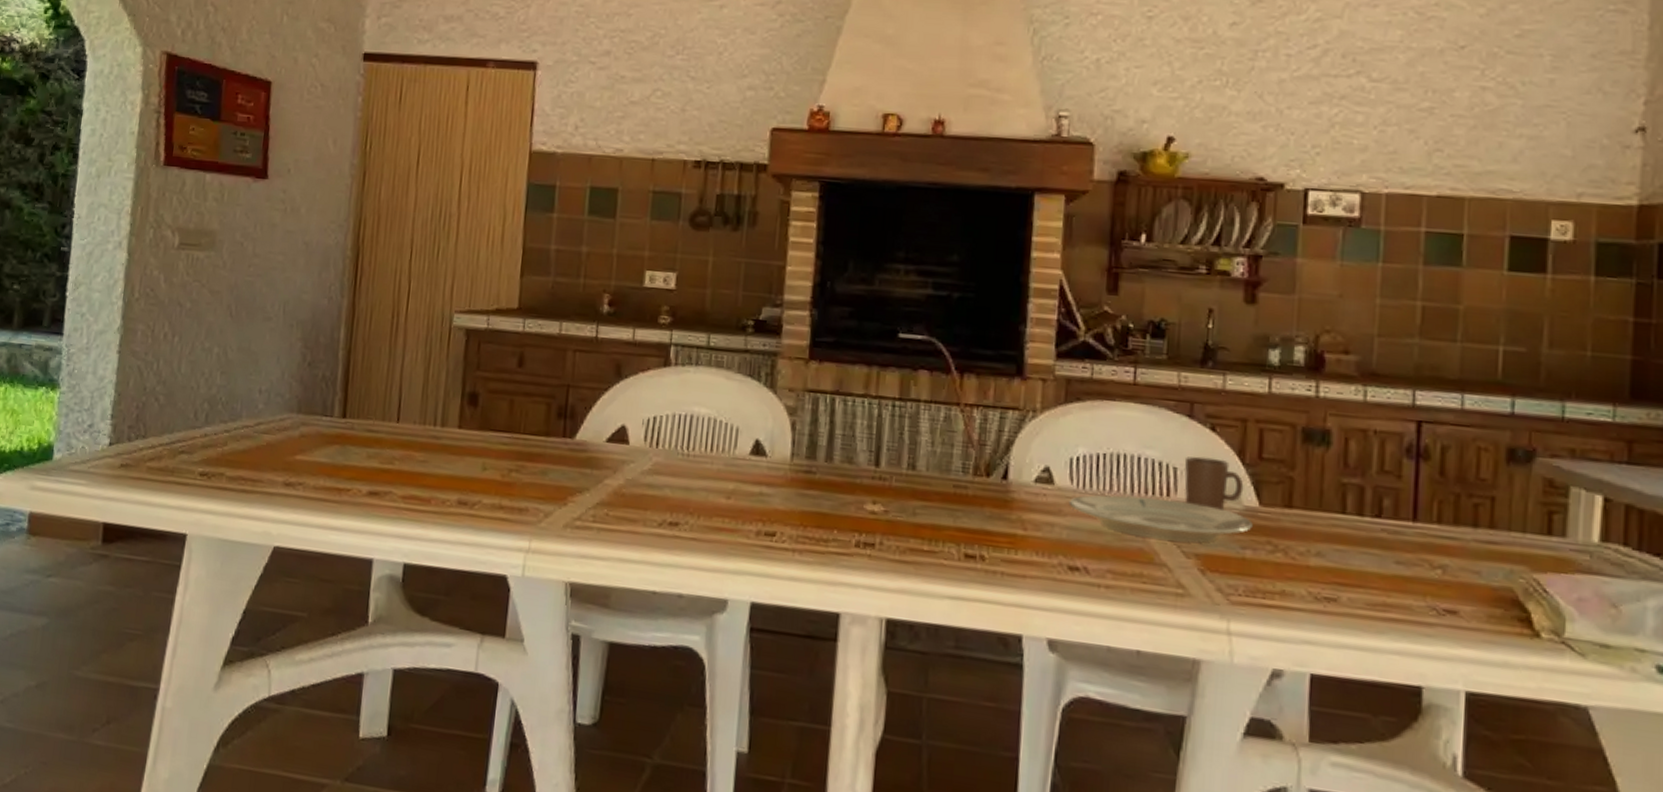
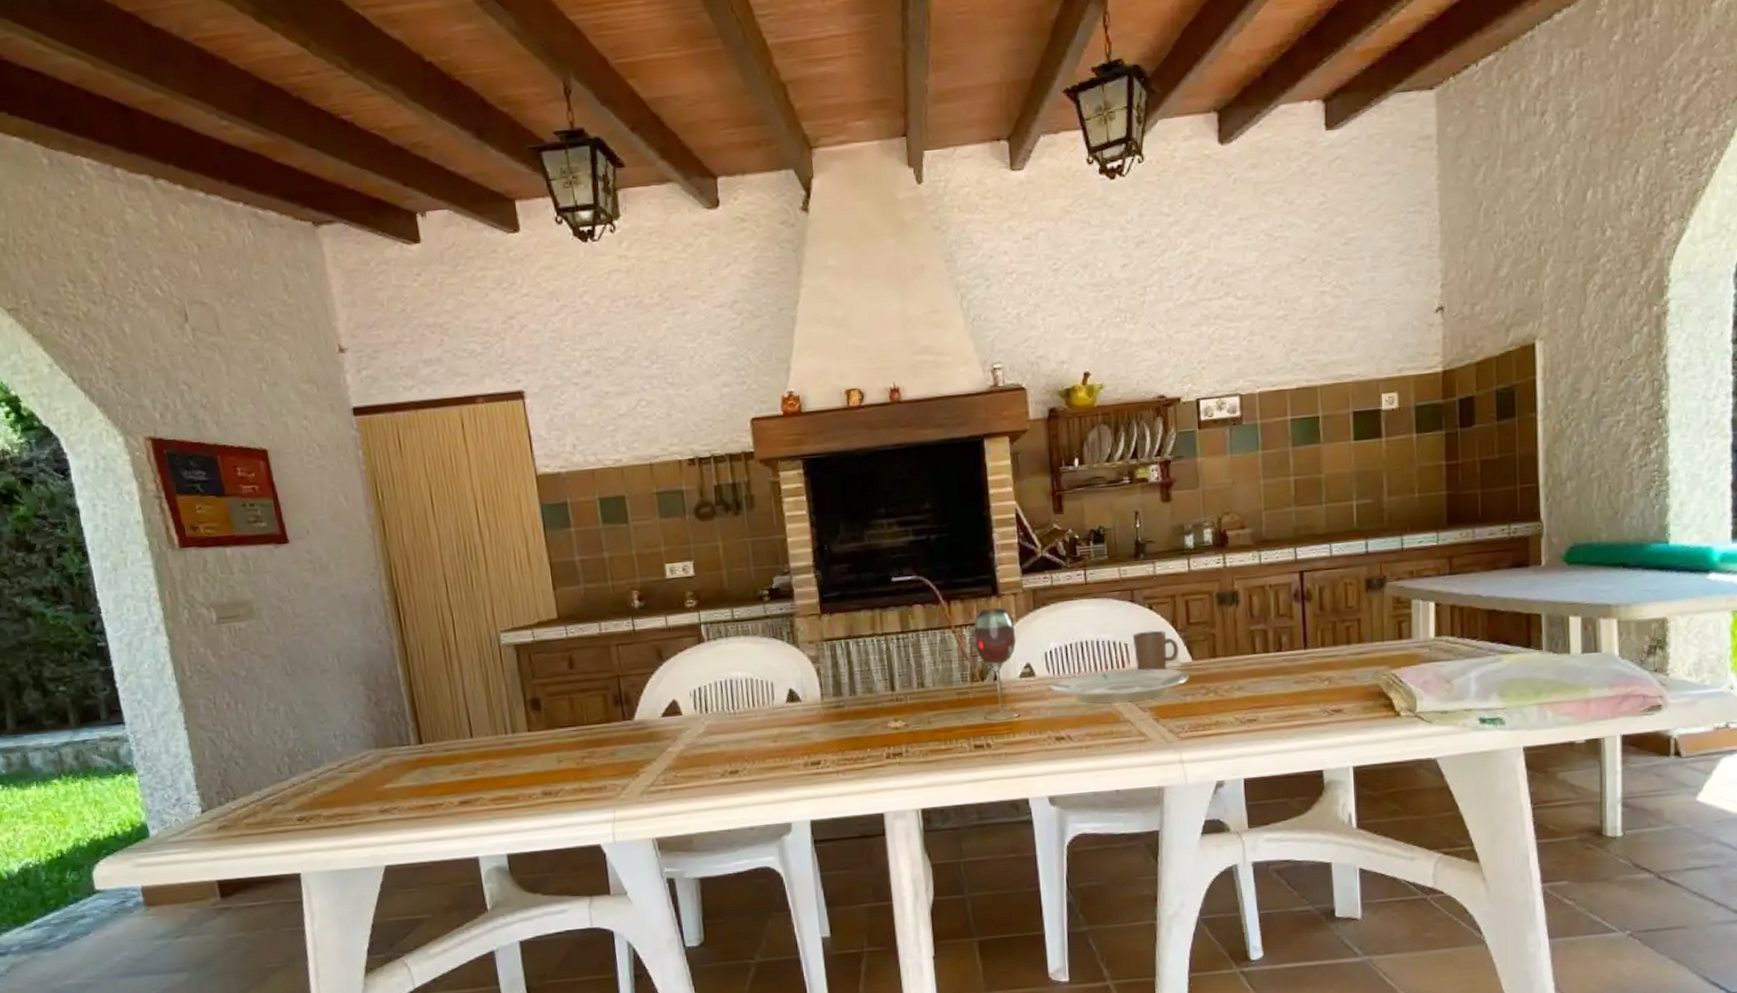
wineglass: none [984,391,1038,532] -> present [973,608,1020,721]

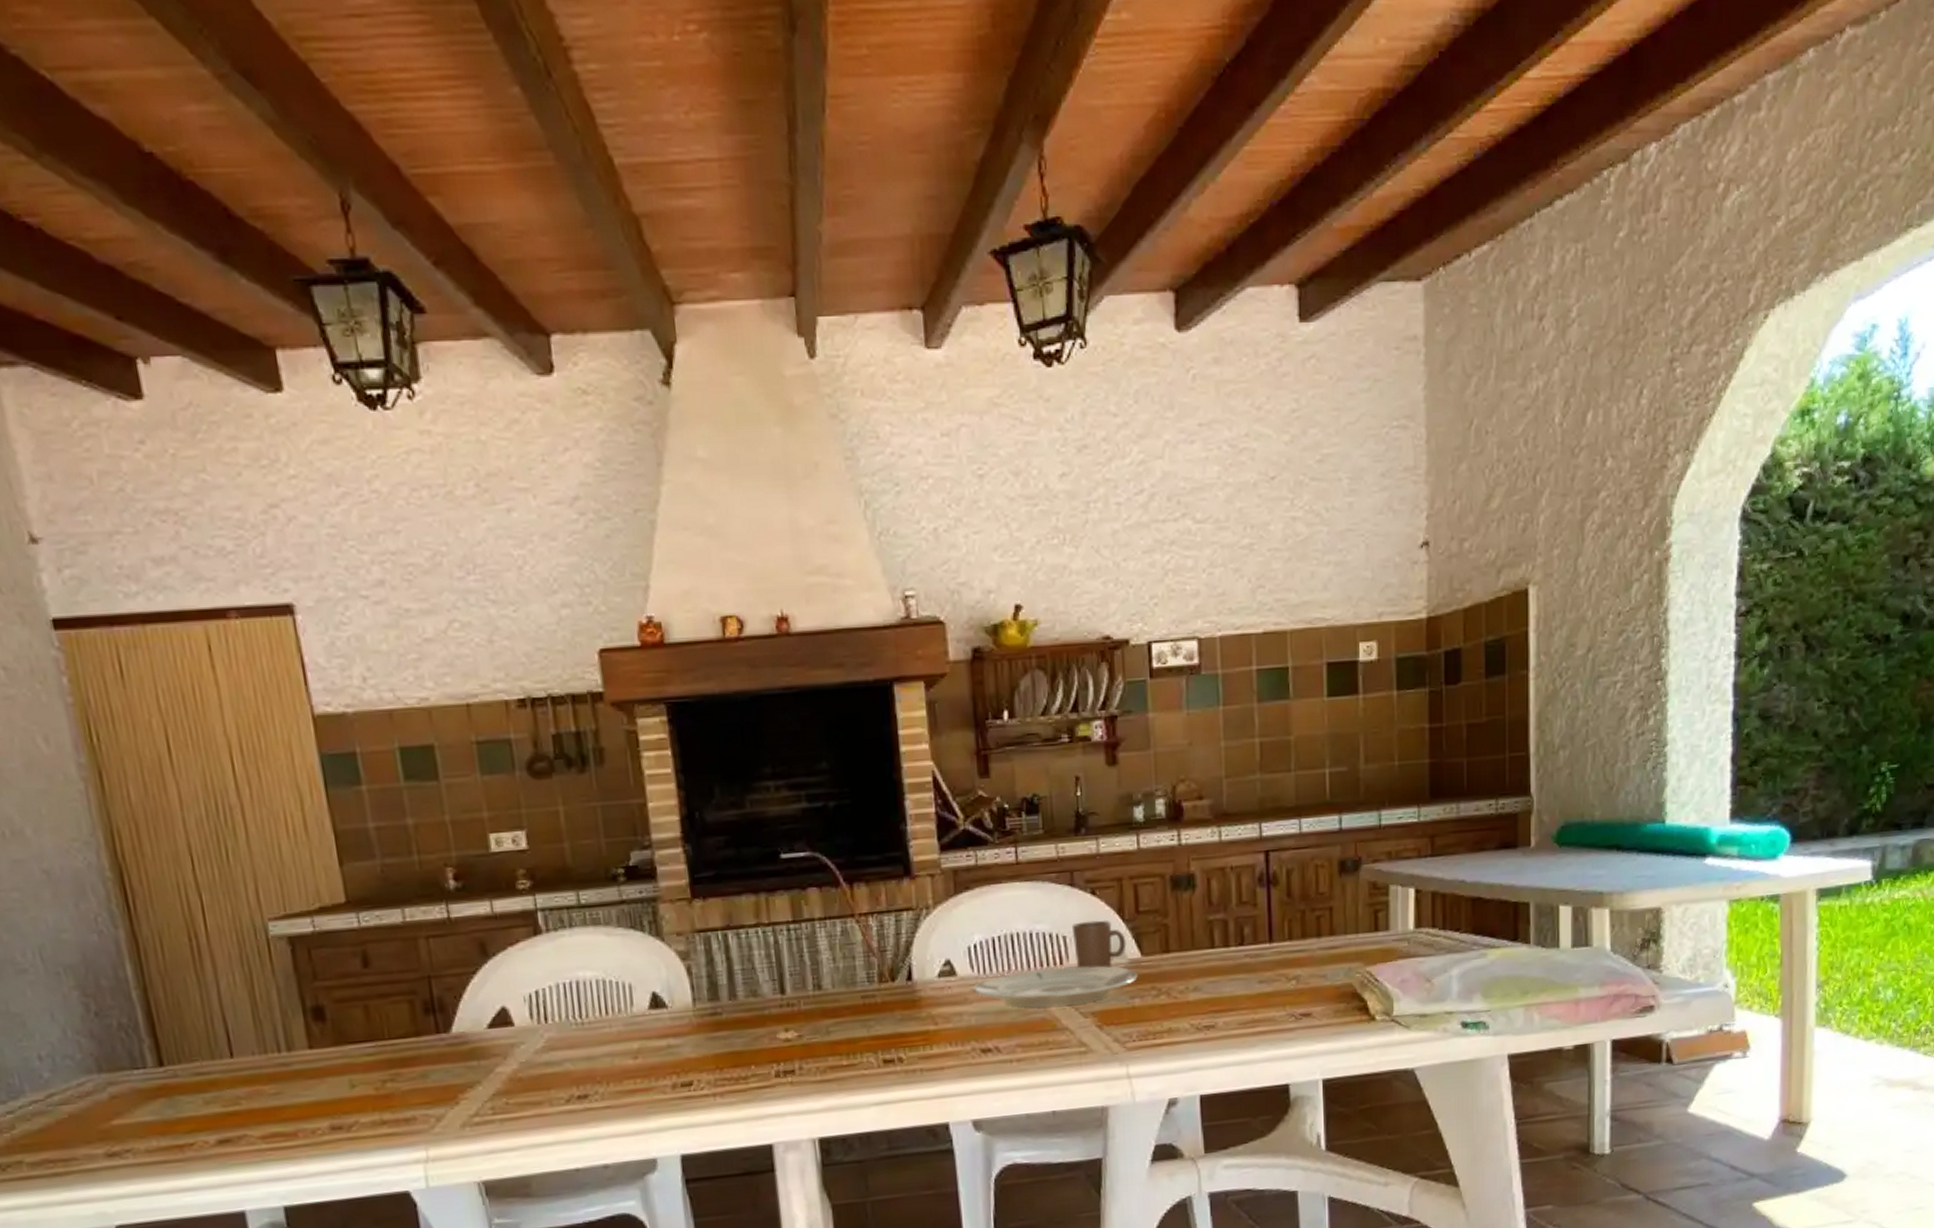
wineglass: present [973,608,1020,721] -> none [881,892,938,1031]

